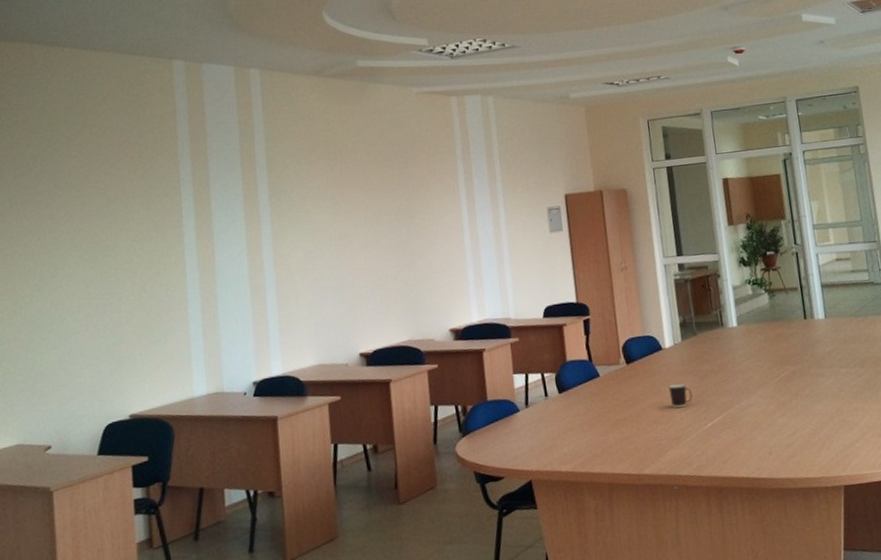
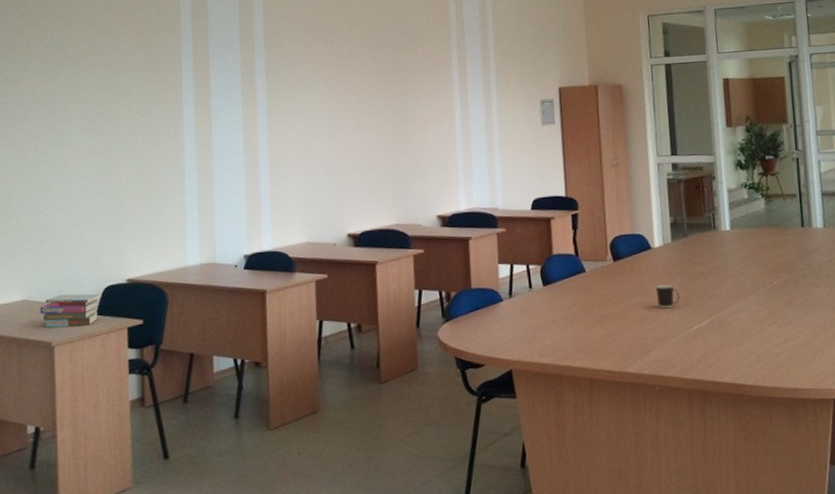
books: none [36,432,103,472] -> present [40,294,102,327]

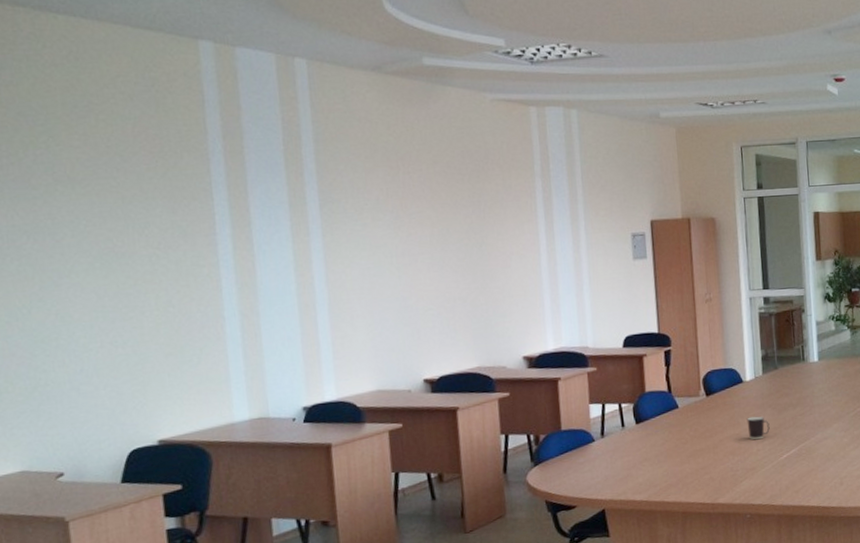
books: present [40,294,102,327] -> none [45,459,127,501]

